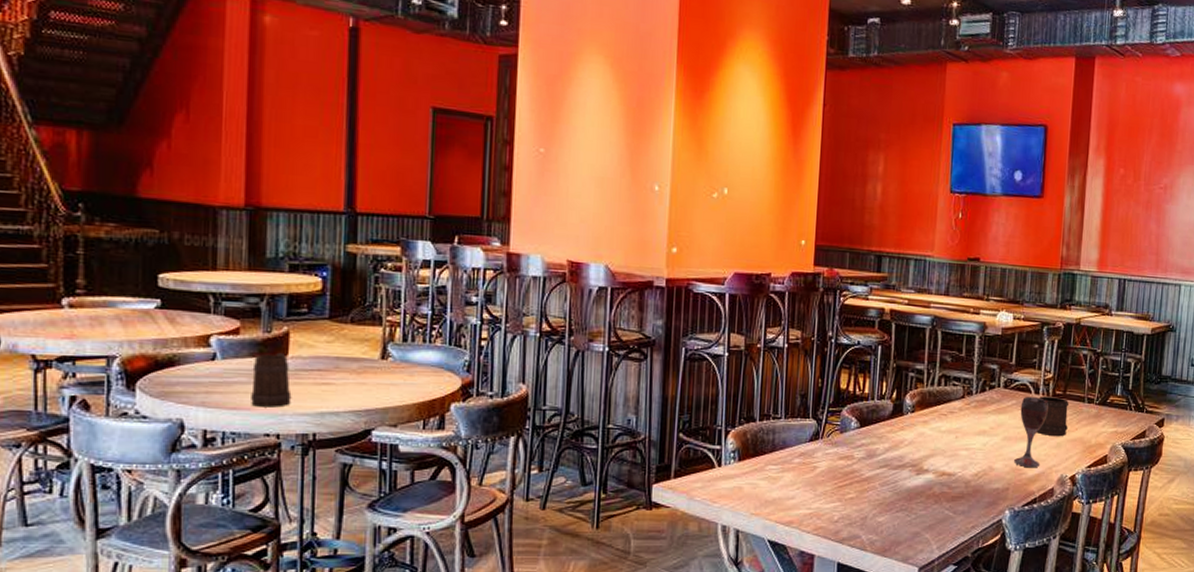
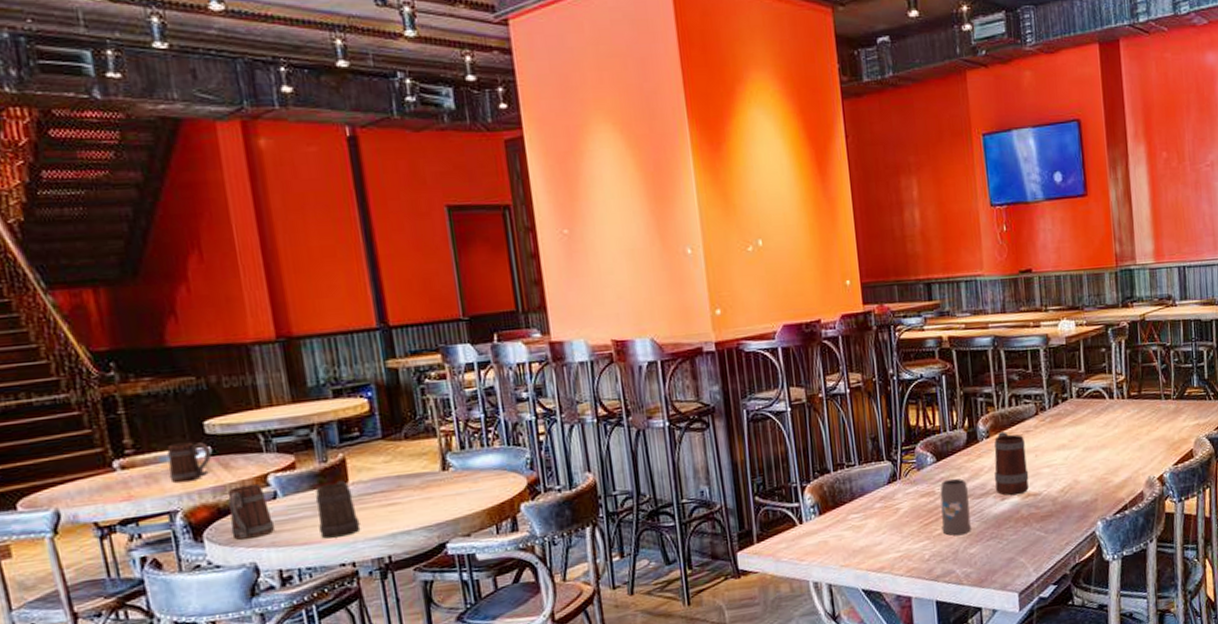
beer mug: none [115,291,160,330] -> present [167,442,212,482]
beer mug: none [164,341,208,395] -> present [227,484,276,540]
beer mug: none [854,446,886,501] -> present [940,478,971,535]
beer mug: none [912,409,948,471] -> present [994,432,1029,495]
cup: present [1013,396,1049,468] -> none [1096,402,1126,475]
beer mug: present [1036,396,1069,436] -> none [1114,398,1148,440]

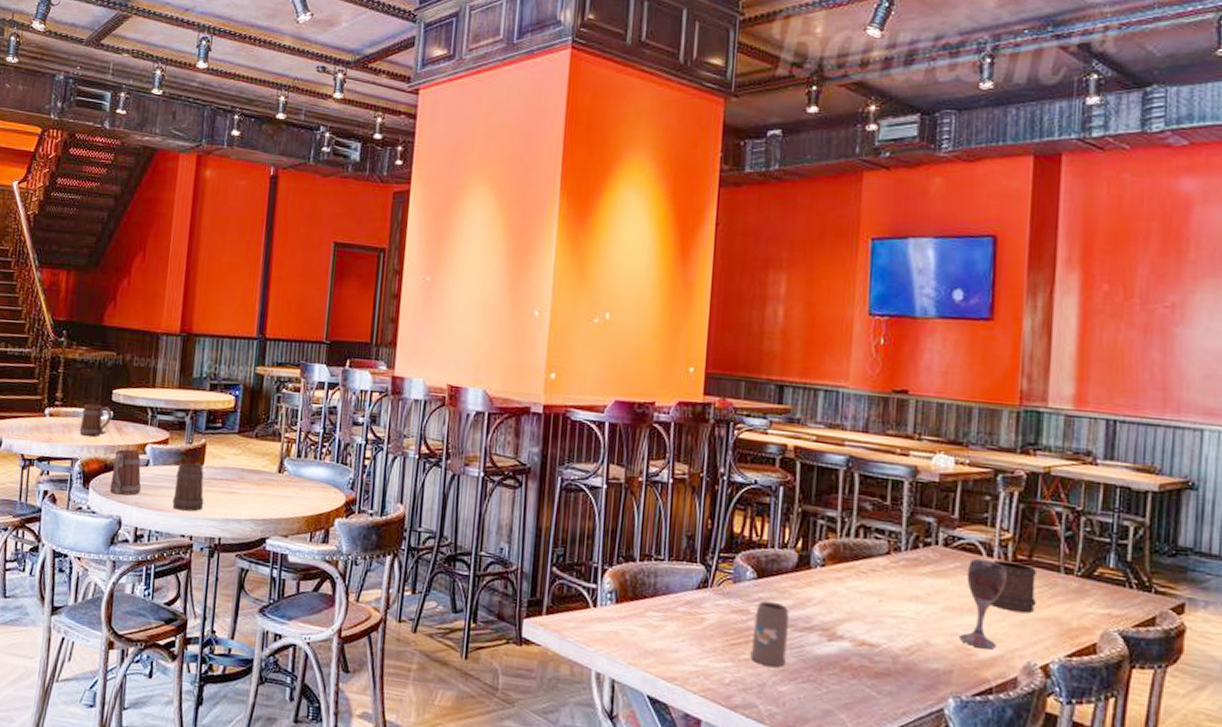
beer mug: present [994,432,1029,495] -> none [822,563,868,640]
cup: none [1096,402,1126,475] -> present [958,558,1007,649]
beer mug: none [1114,398,1148,440] -> present [990,560,1038,613]

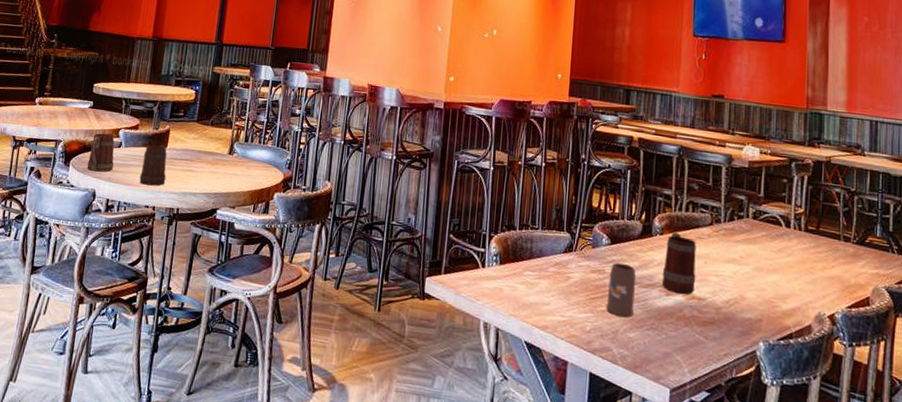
beer mug: present [79,403,113,437] -> none [63,94,93,122]
beer mug: none [822,563,868,640] -> present [661,232,696,294]
cup: present [958,558,1007,649] -> none [766,229,801,302]
beer mug: present [990,560,1038,613] -> none [789,230,824,272]

